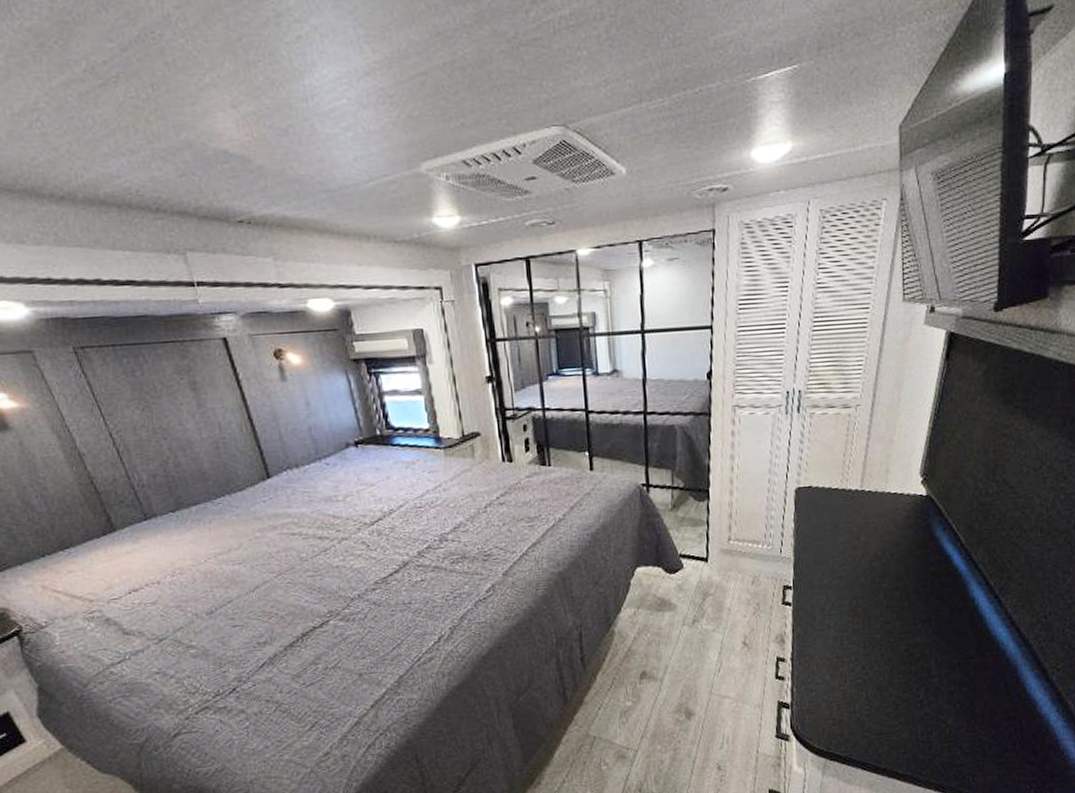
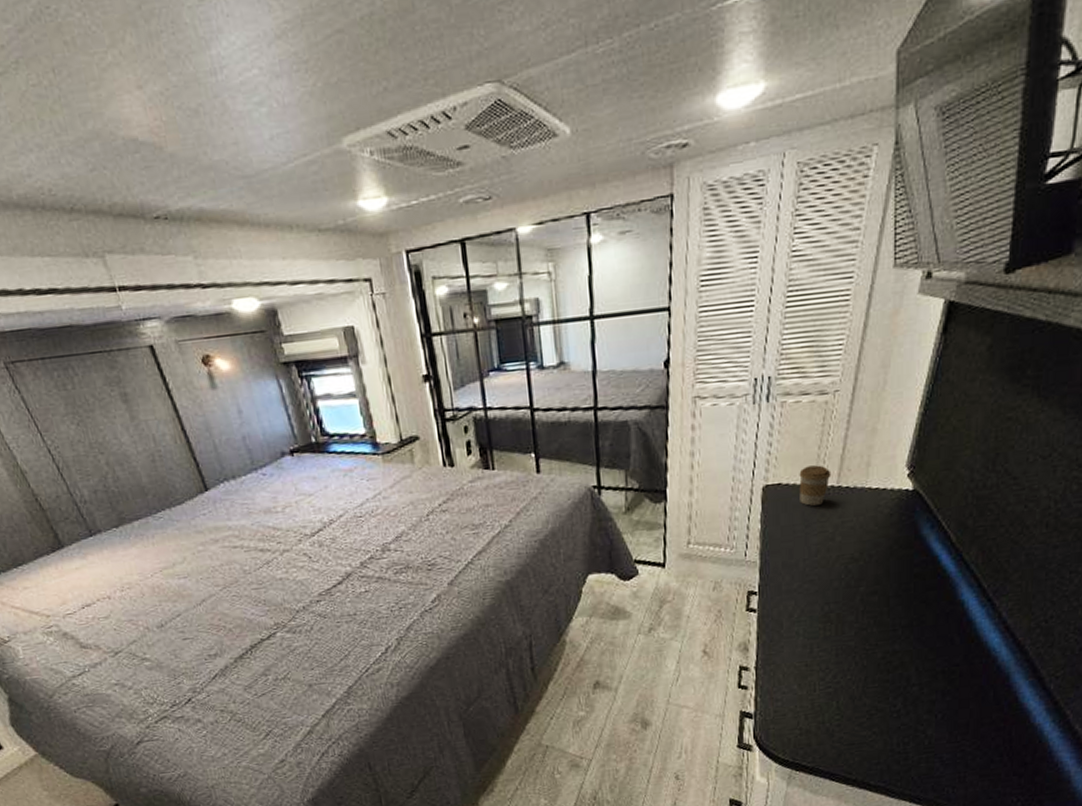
coffee cup: none [827,470,856,507] -> present [799,465,832,506]

